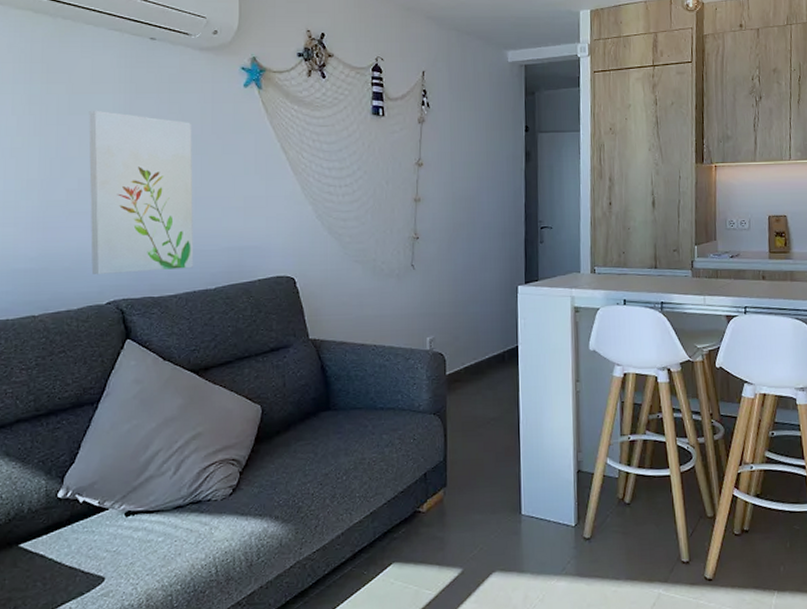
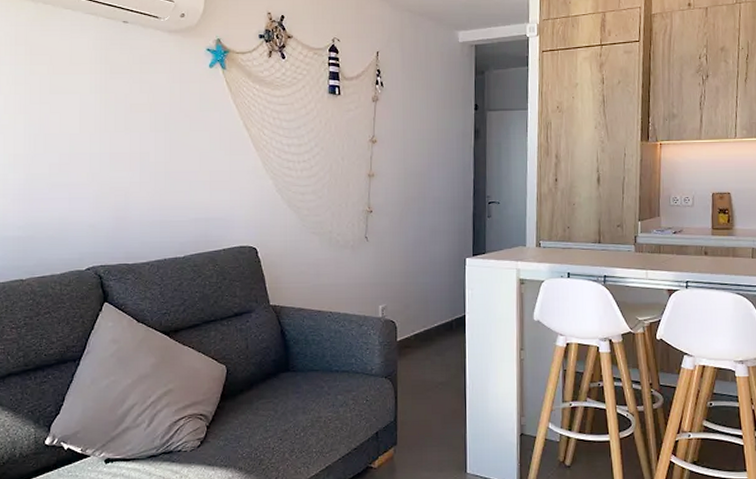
wall art: present [89,110,194,275] -> none [68,89,165,243]

